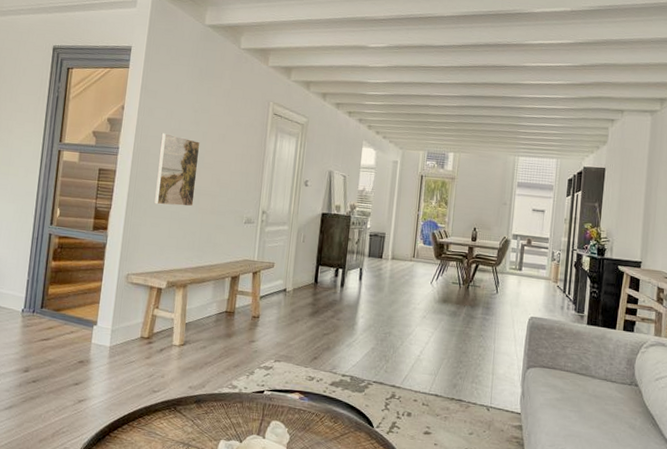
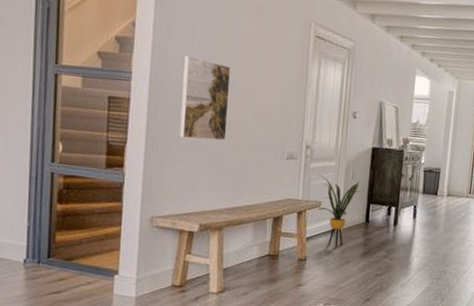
house plant: none [270,237,310,306] -> present [317,174,360,247]

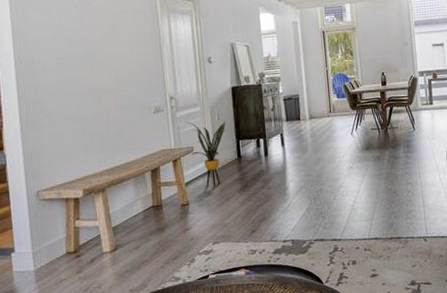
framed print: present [179,55,231,141] -> none [42,35,95,113]

